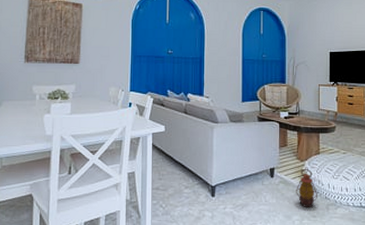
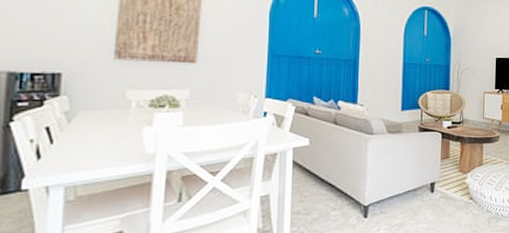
lantern: present [296,167,318,208] -> none [457,179,480,223]

